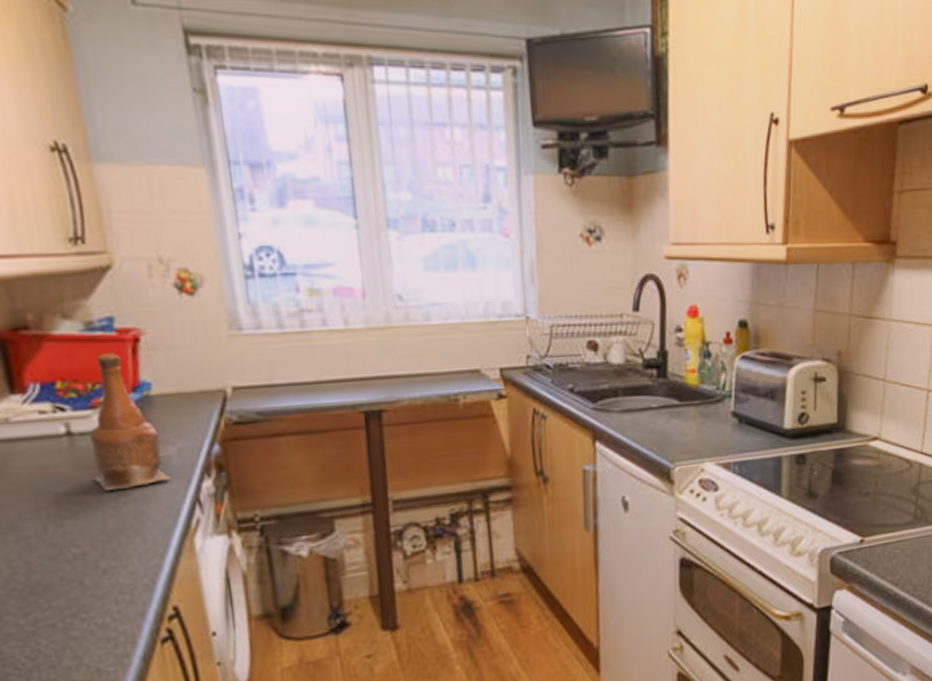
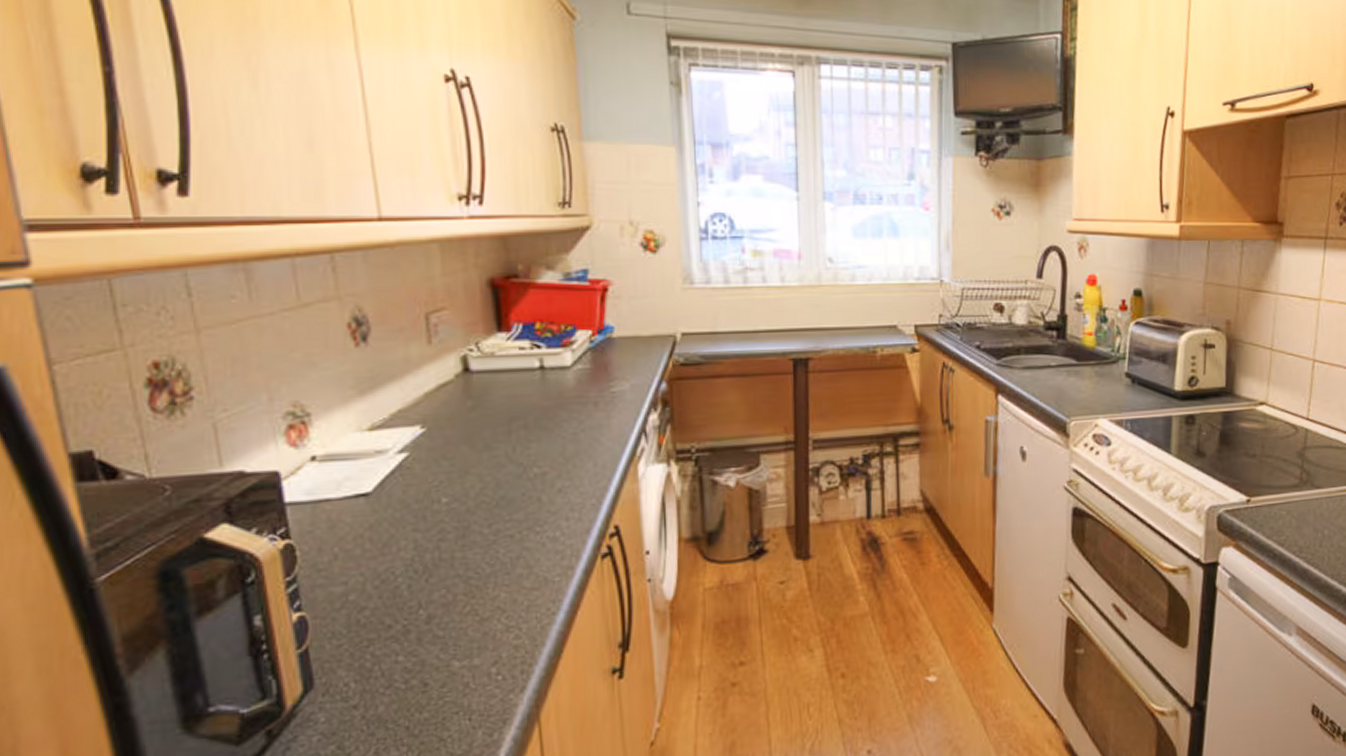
bottle: present [90,353,171,492] -> none [558,300,623,420]

